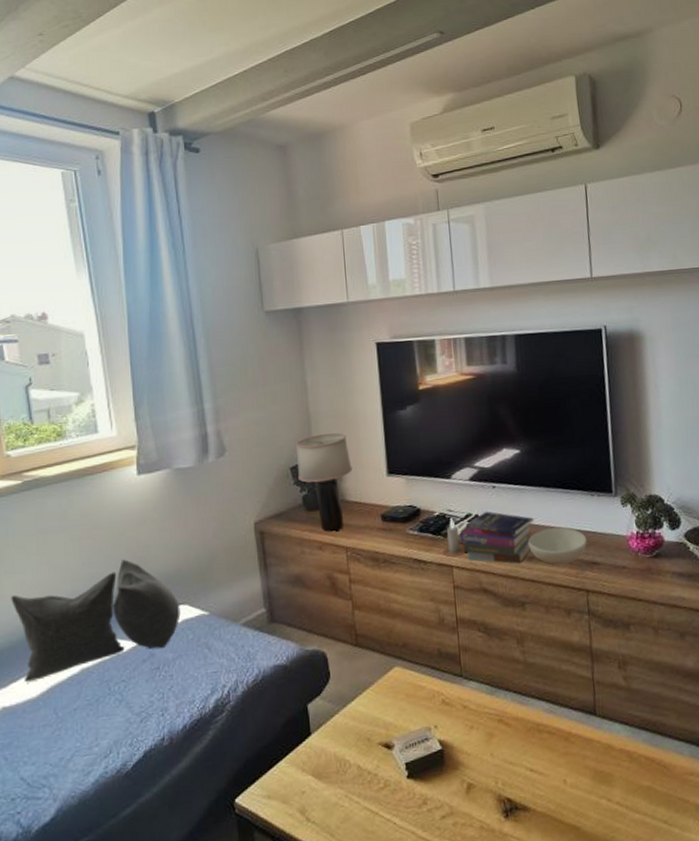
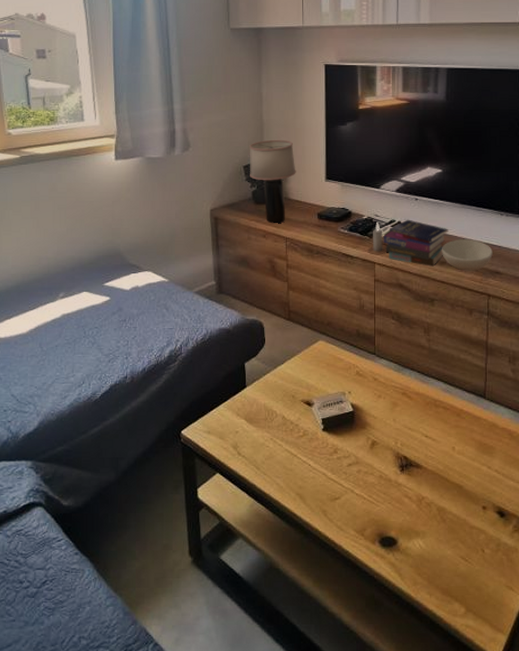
cushion: present [11,559,181,683] -> none [8,229,145,321]

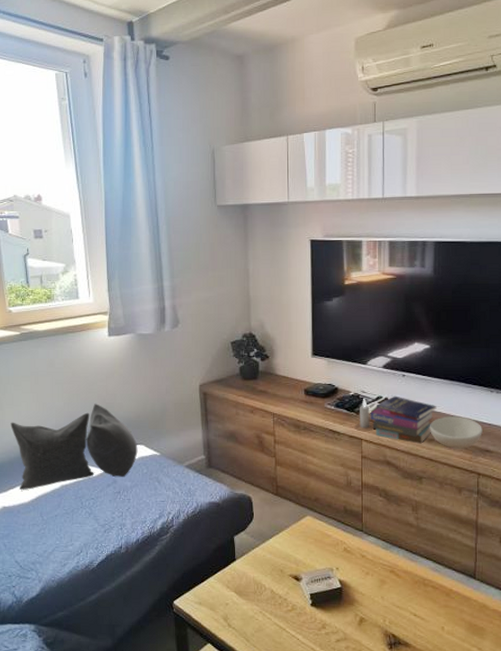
cushion: none [8,229,145,321] -> present [10,404,138,491]
table lamp: present [249,139,296,224] -> none [236,315,283,400]

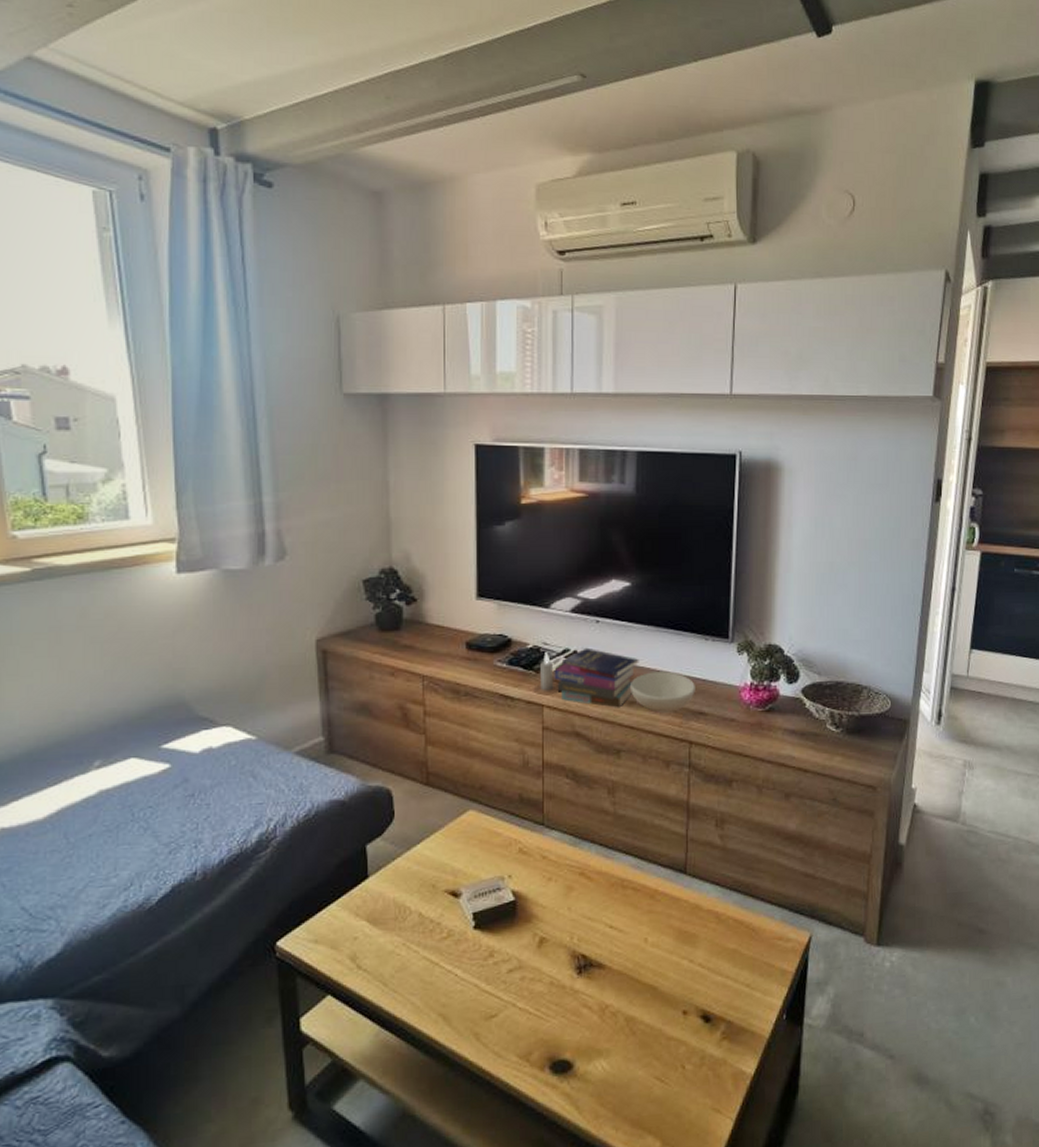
cushion: present [10,404,138,491] -> none [14,670,222,802]

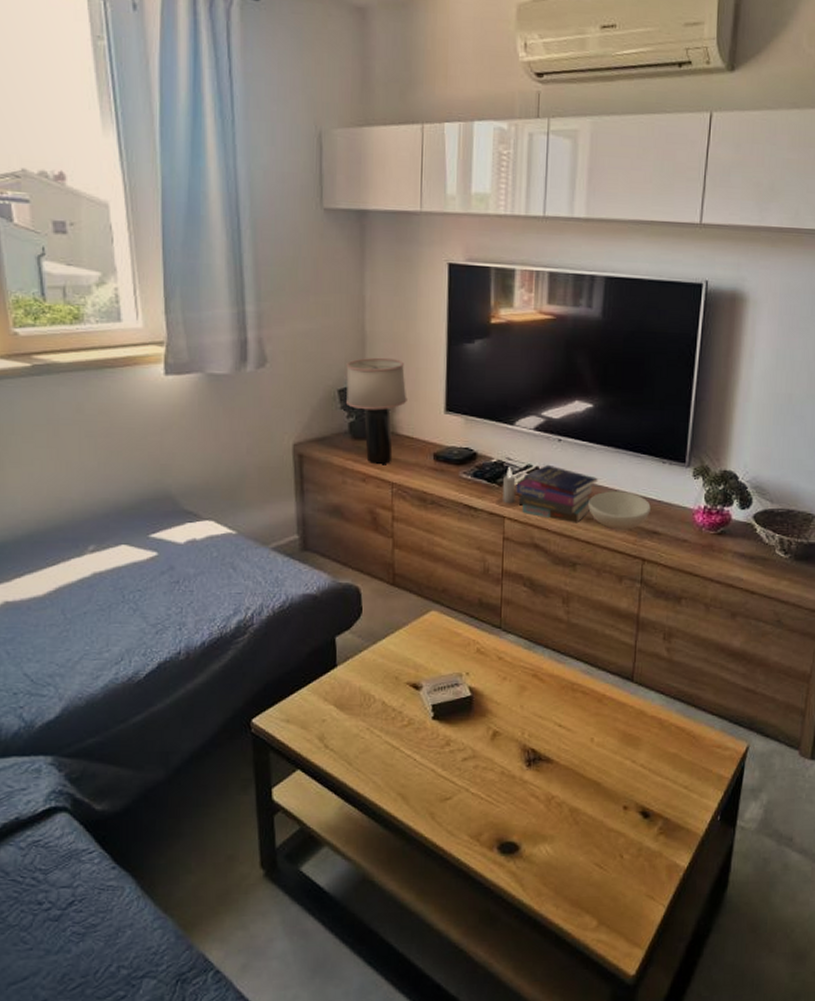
table lamp: none [371,544,436,658] -> present [346,357,407,465]

